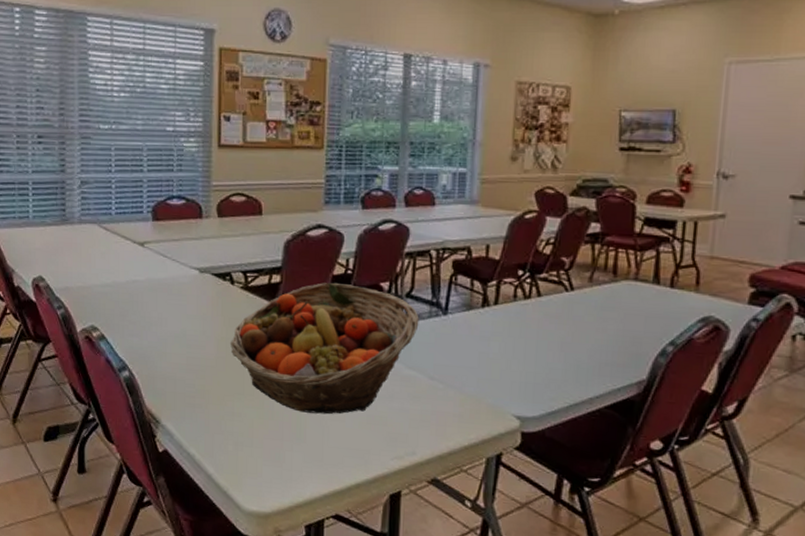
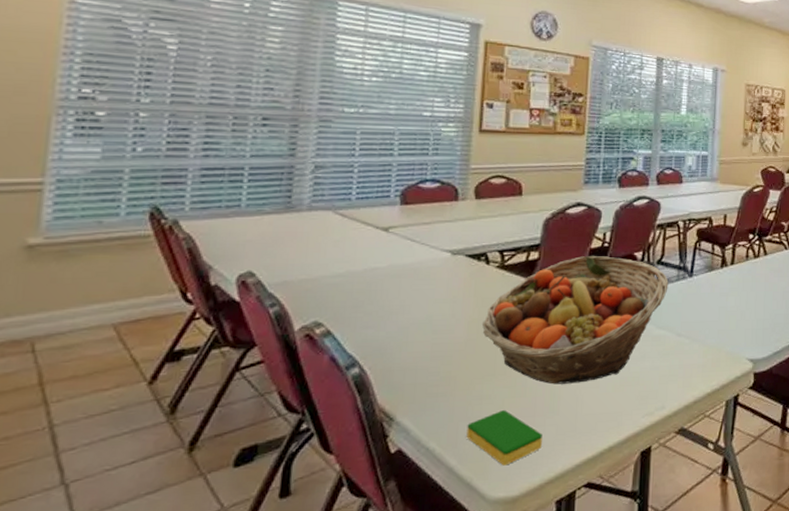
dish sponge: none [221,429,290,482] -> present [466,410,542,466]

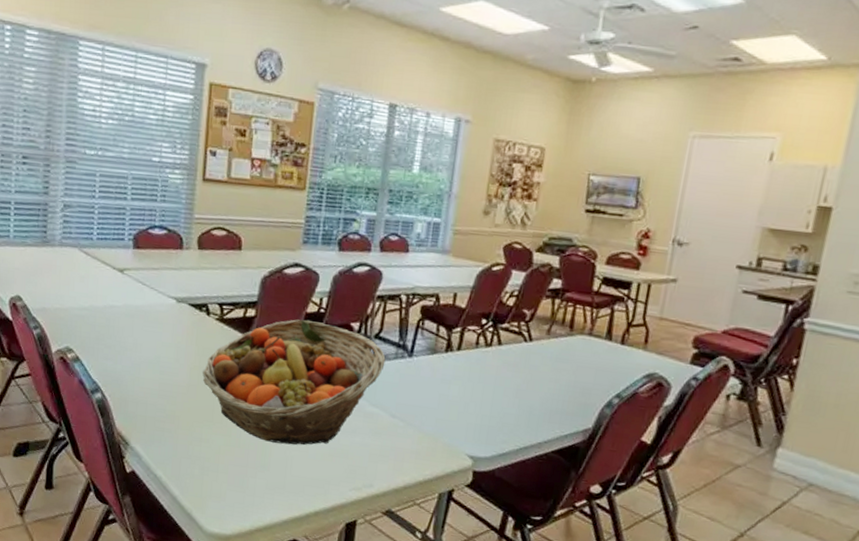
dish sponge: present [466,410,542,466] -> none [187,455,254,506]

